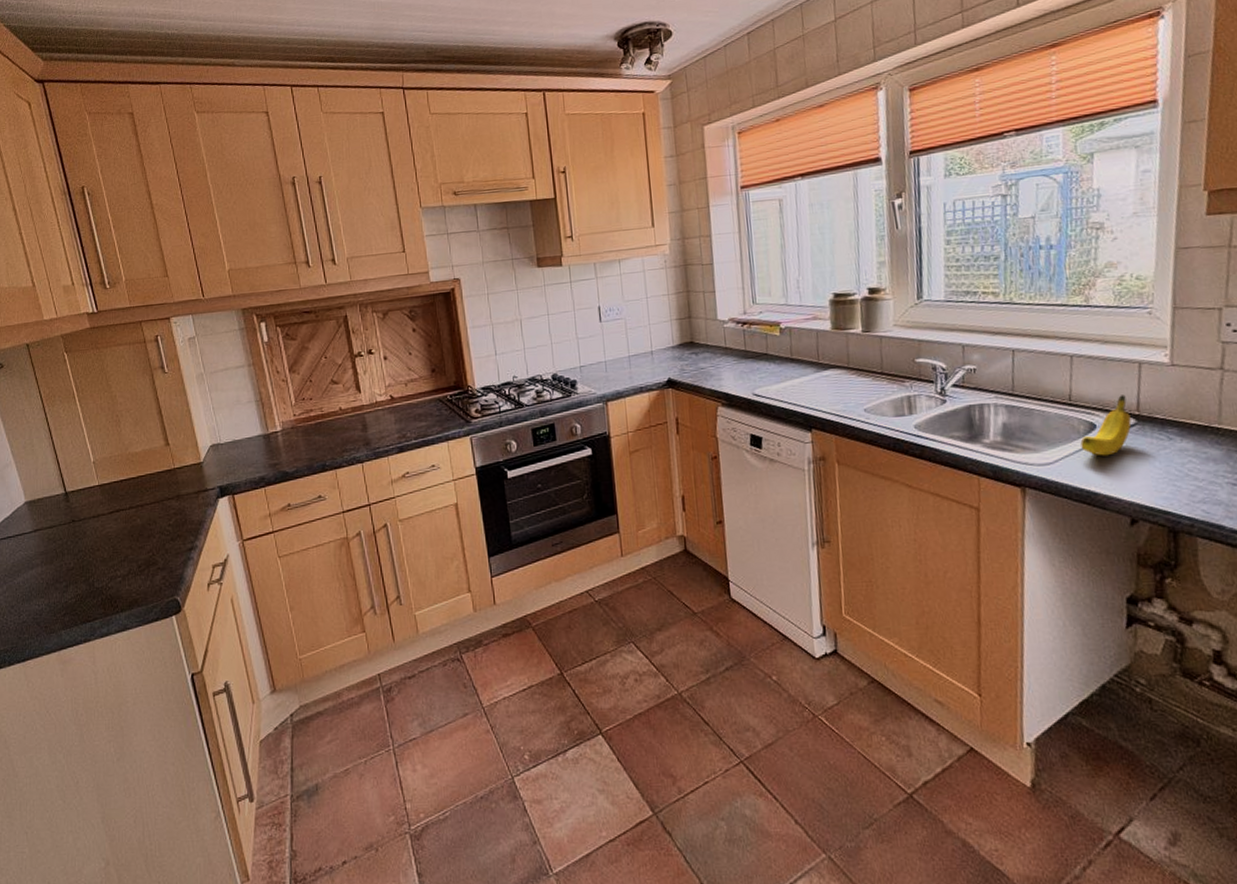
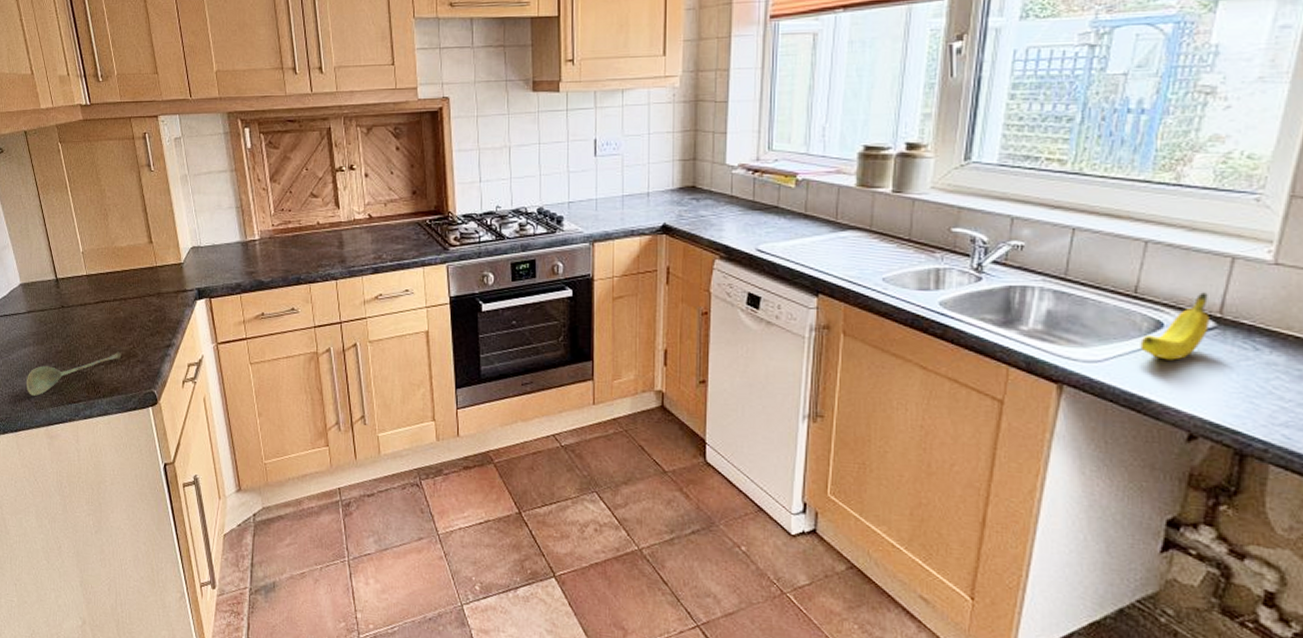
soupspoon: none [33,561,139,620] -> present [26,351,121,396]

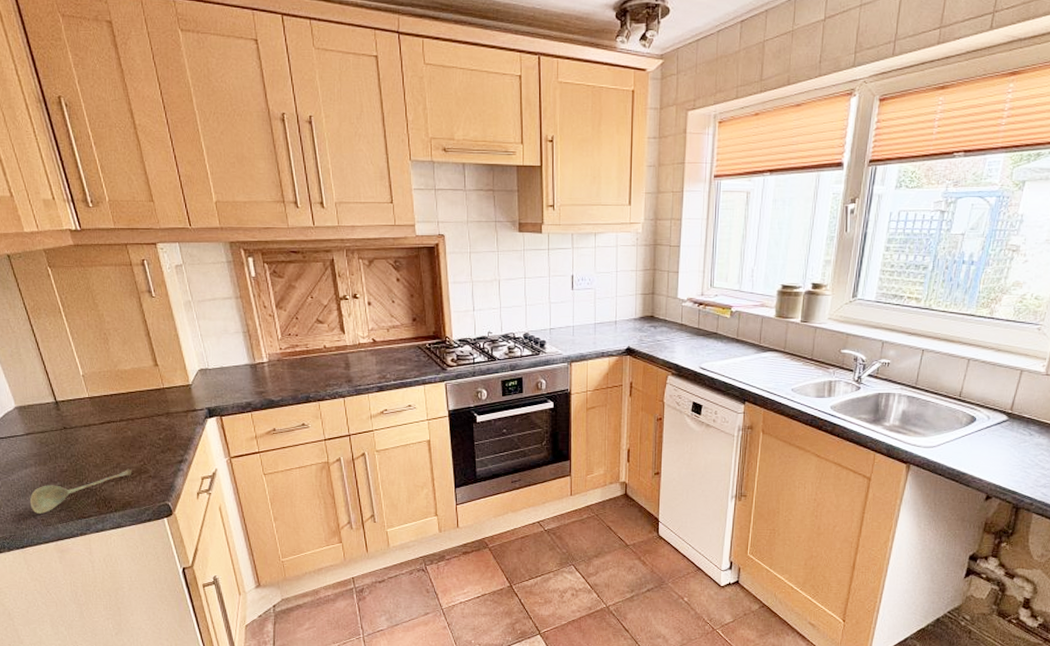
fruit: present [1140,292,1210,360] -> none [960,395,1005,444]

